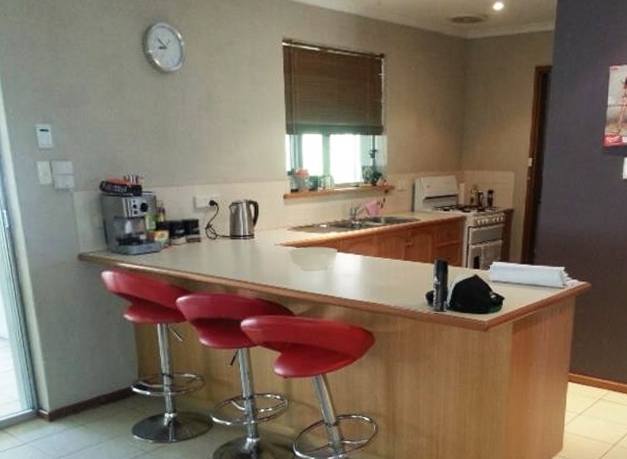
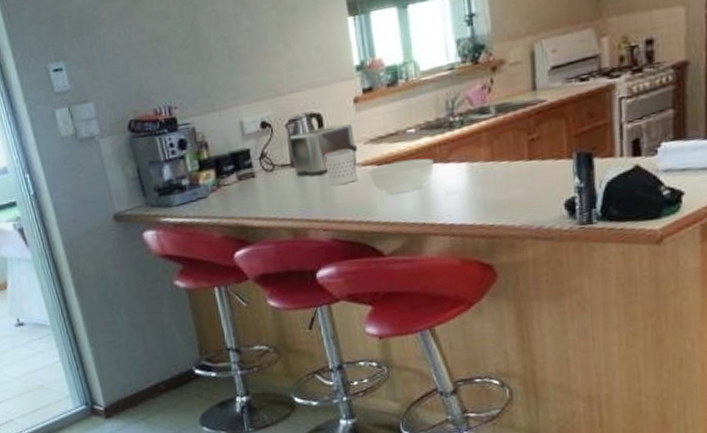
toaster: none [231,212,283,249] -> present [289,123,358,178]
mug: none [257,232,281,257] -> present [325,149,359,185]

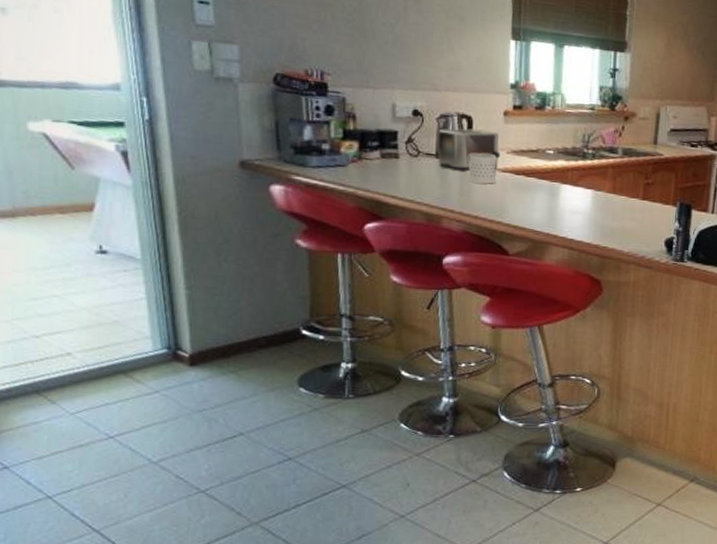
bowl: present [368,158,435,195] -> none [506,175,566,205]

